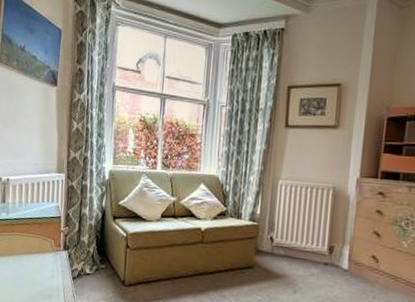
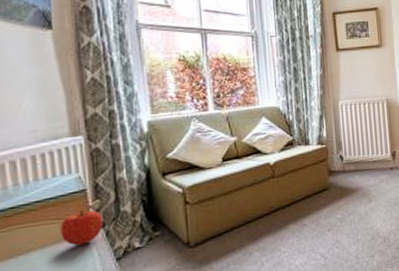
fruit: none [41,233,69,260] -> present [60,211,103,246]

